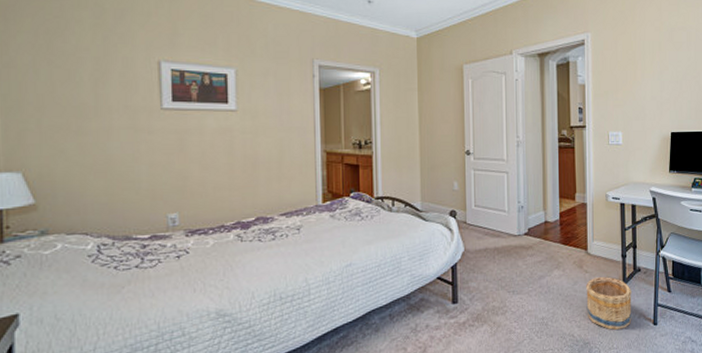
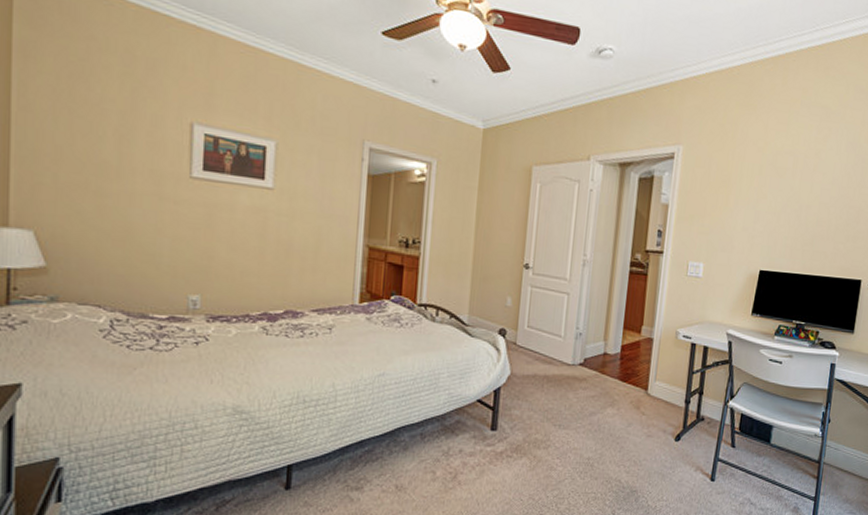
basket: present [586,276,632,330] -> none [638,421,691,481]

